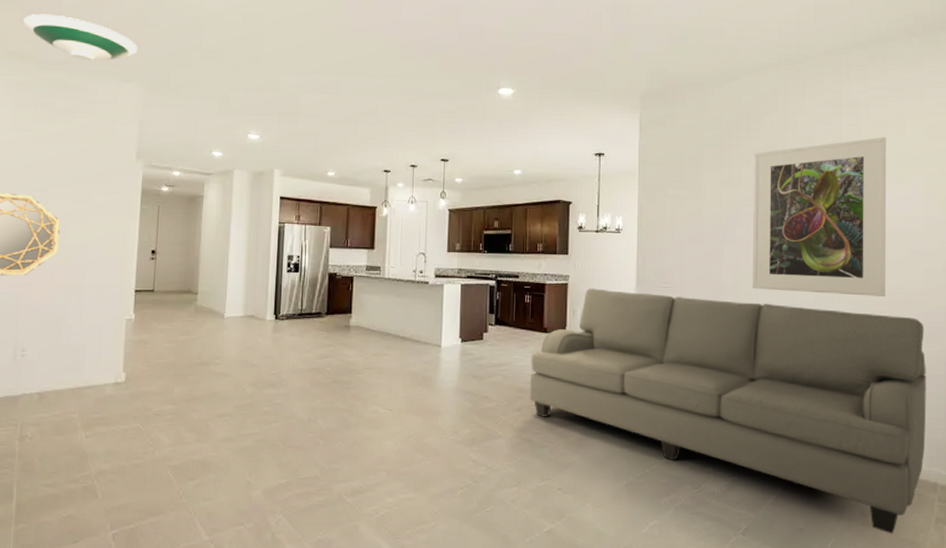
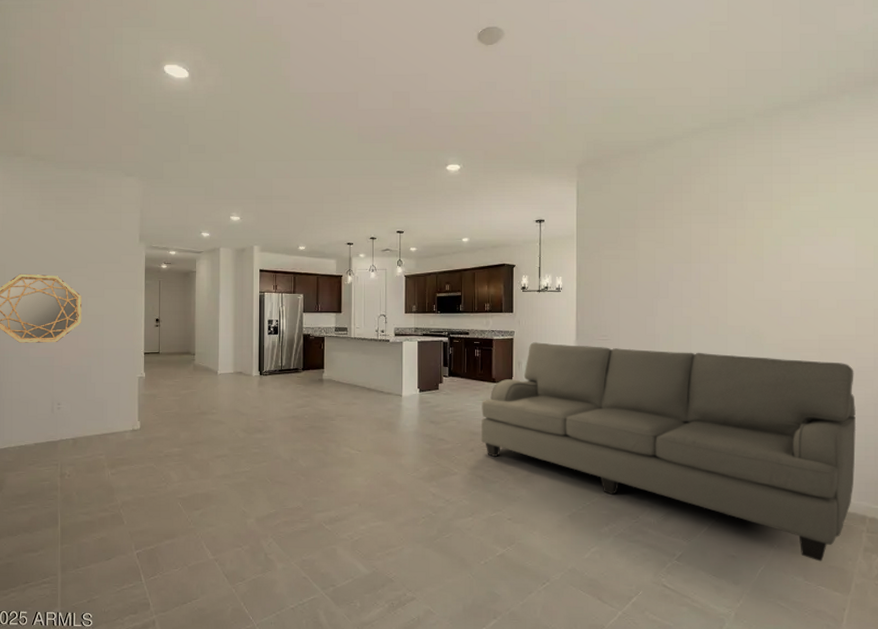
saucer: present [23,13,137,61] -> none [43,121,135,160]
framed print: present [752,137,887,296] -> none [685,192,817,344]

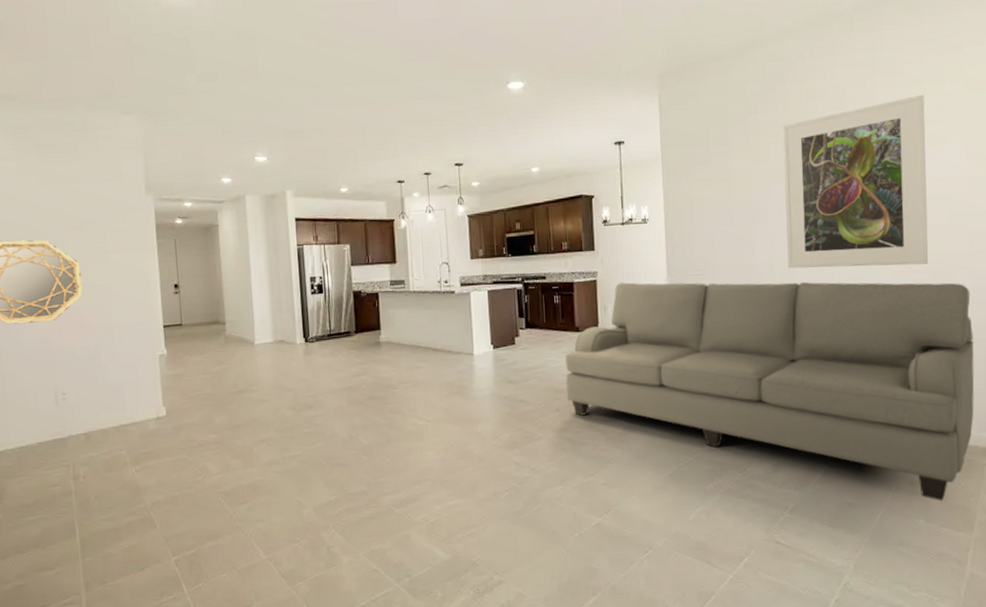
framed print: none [685,192,817,344] -> present [782,94,929,269]

